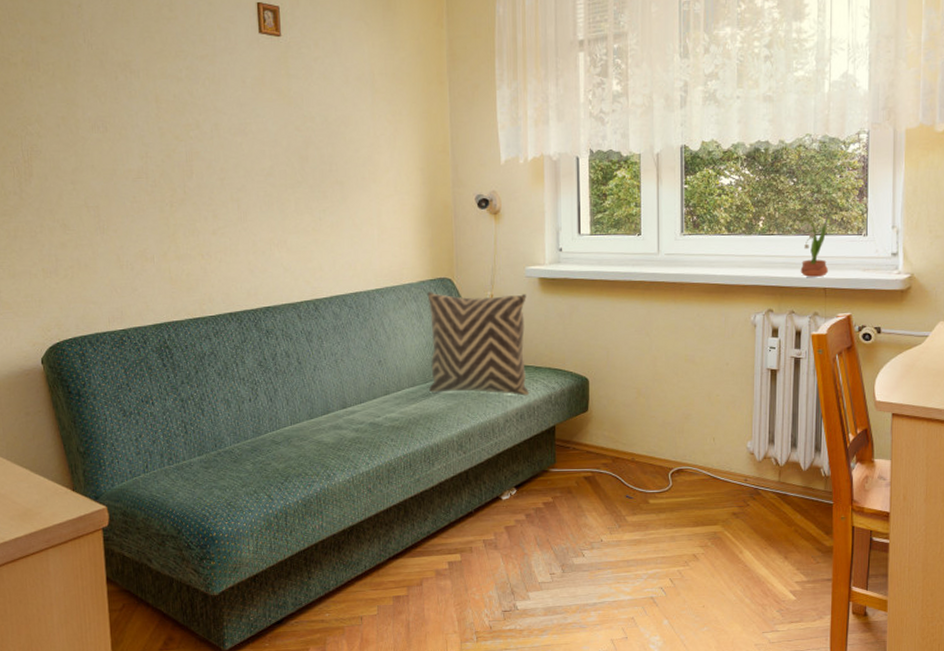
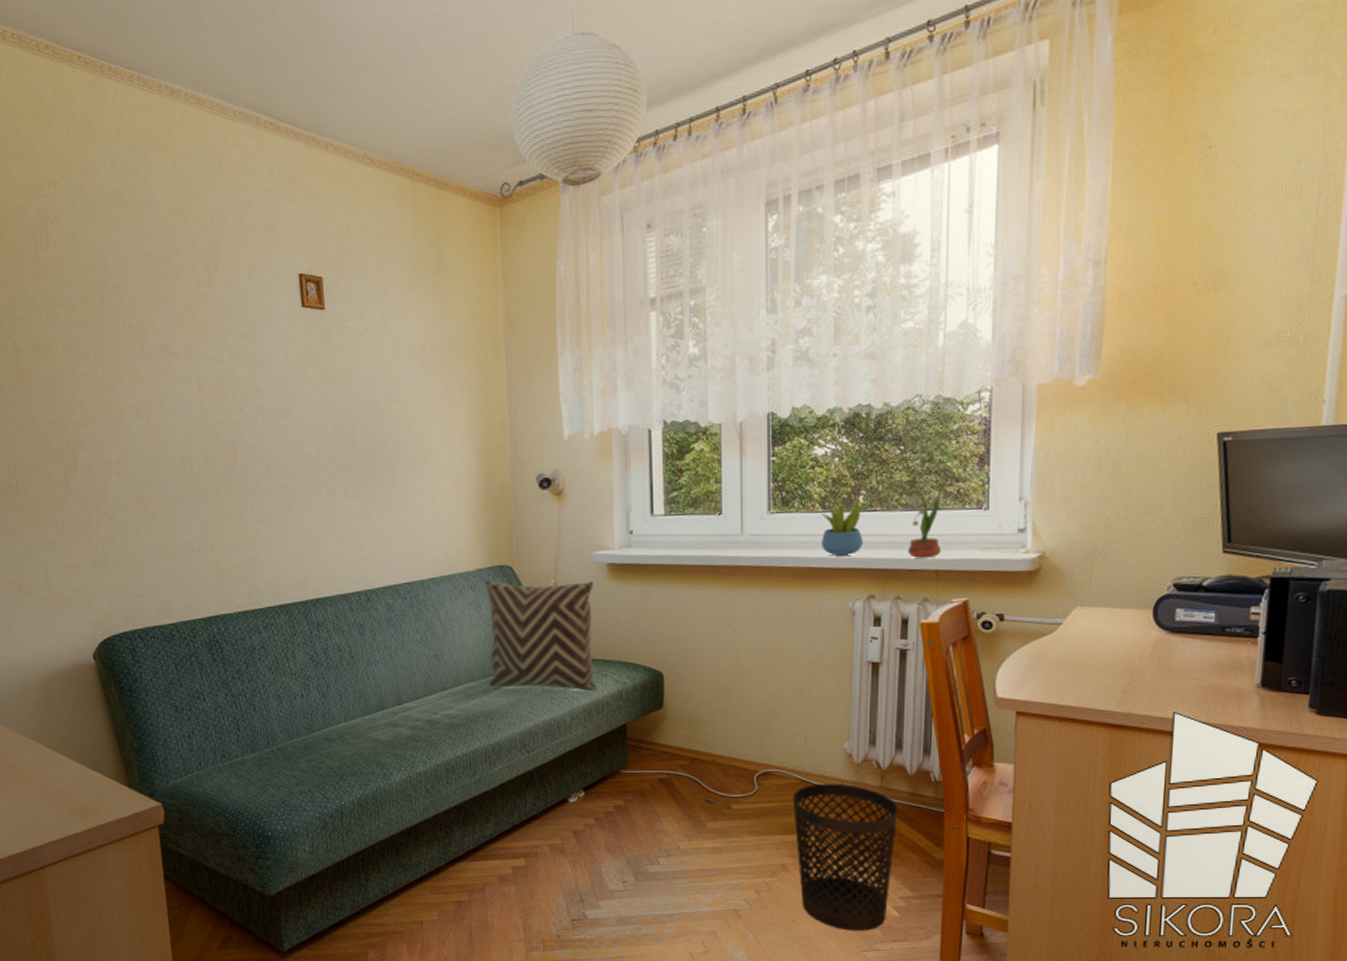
trash bin: none [702,479,794,614] -> present [792,783,898,931]
succulent plant: none [727,222,763,274] -> present [822,497,863,556]

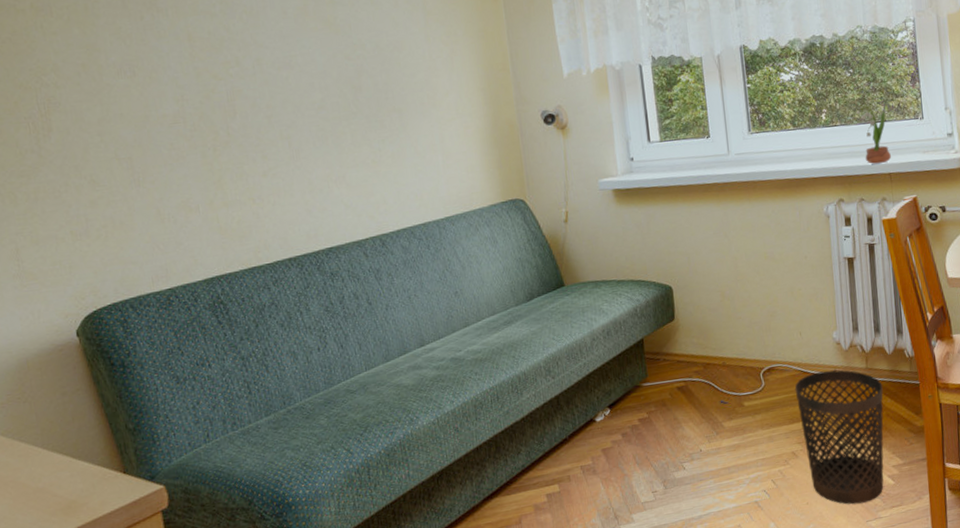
pillow: present [485,580,598,692] -> none [499,207,615,319]
succulent plant: present [822,497,863,556] -> none [793,114,829,168]

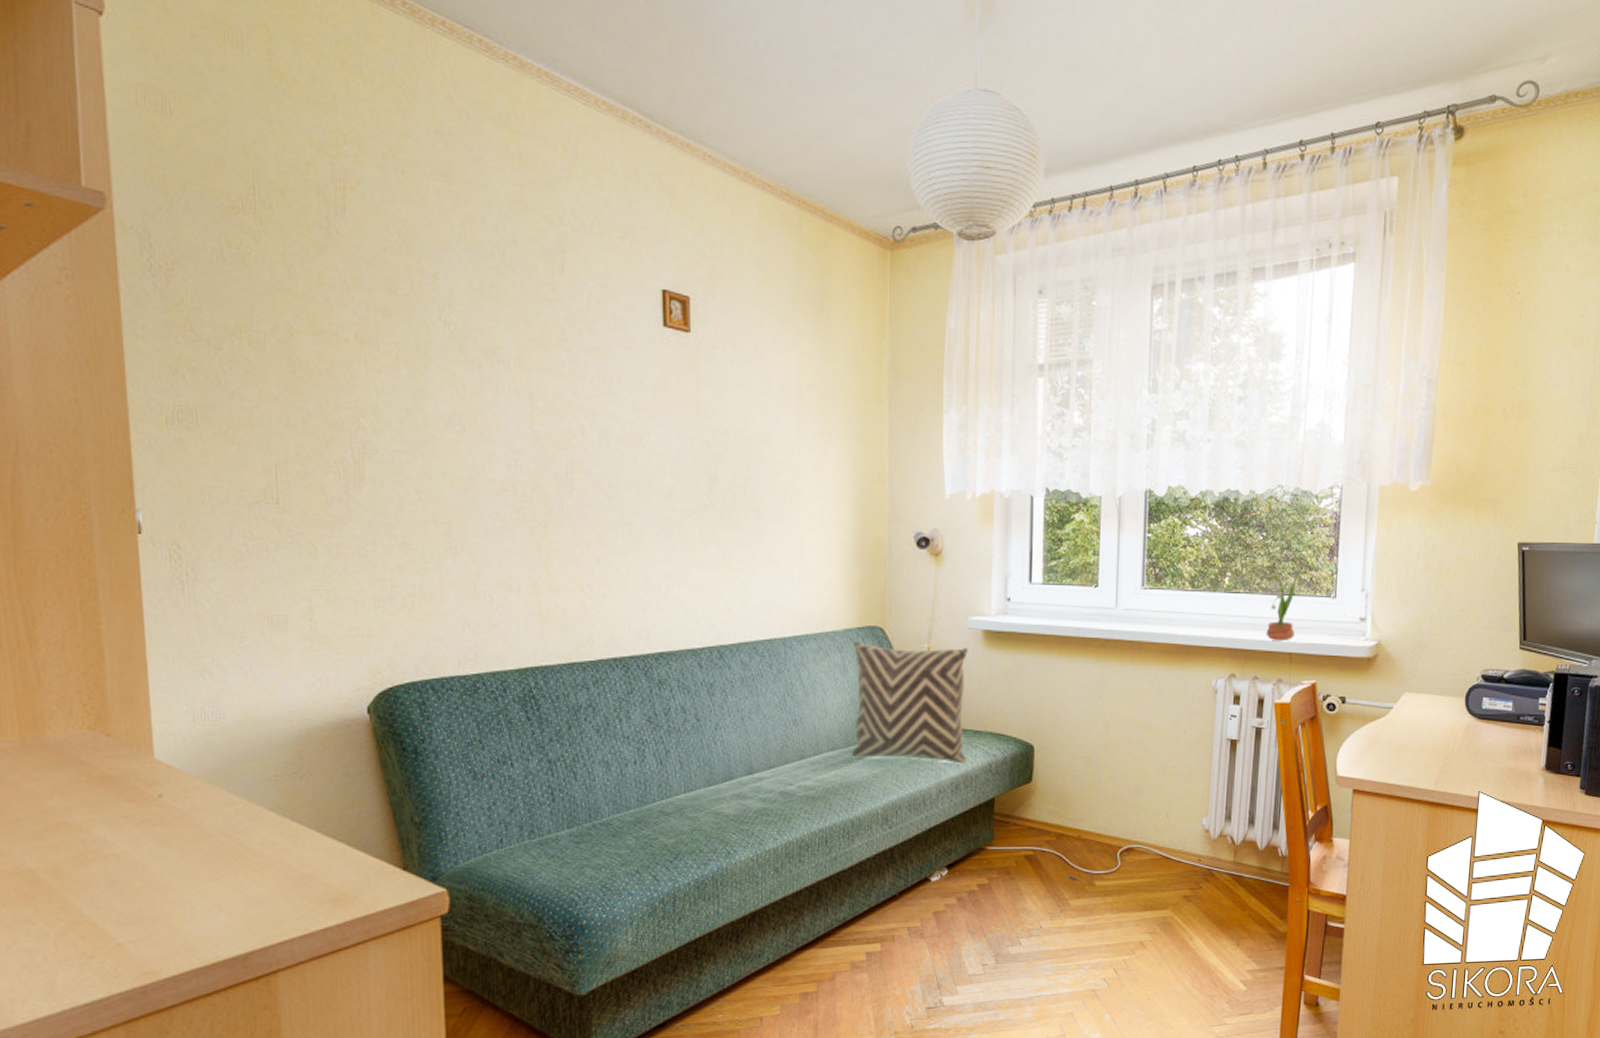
pillow: none [499,207,615,319] -> present [852,642,968,764]
trash bin: present [794,370,884,504] -> none [1152,859,1249,1006]

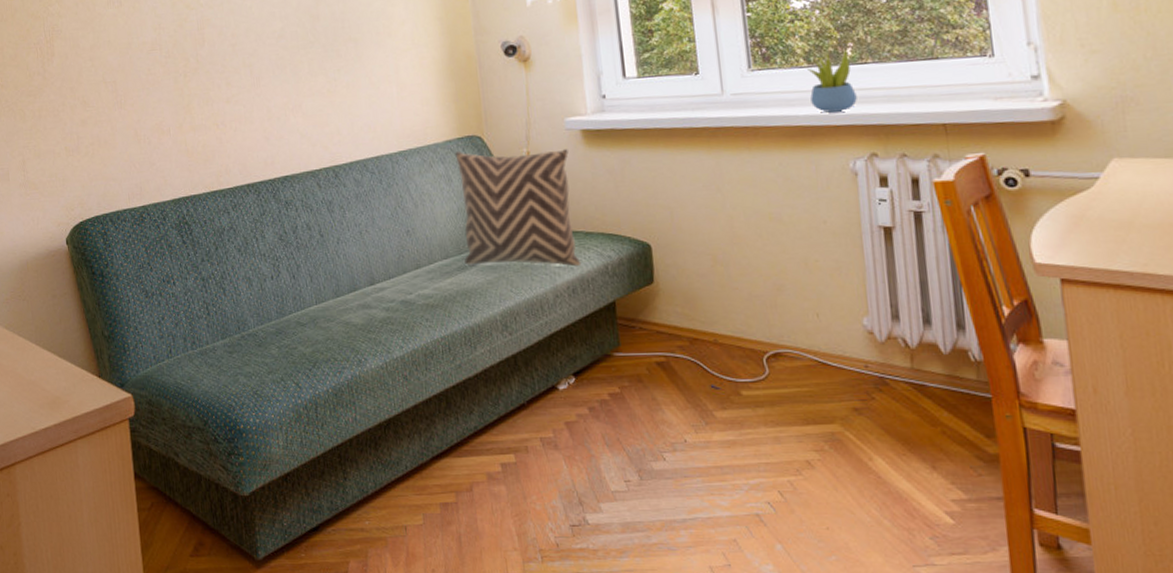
succulent plant: none [1189,578,1227,634] -> present [807,49,857,113]
potted flower: present [1263,573,1296,642] -> none [895,37,947,113]

